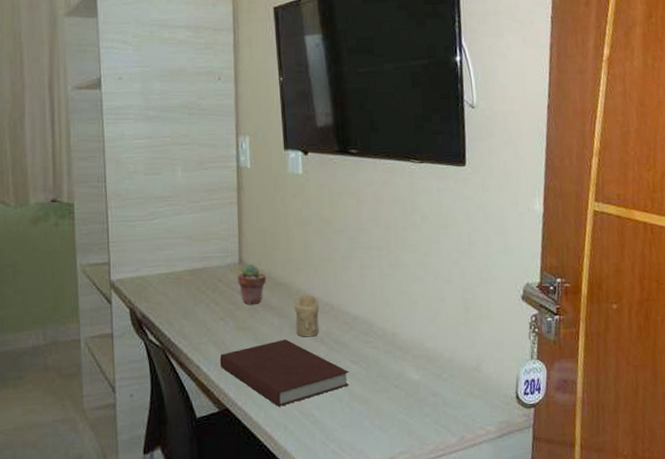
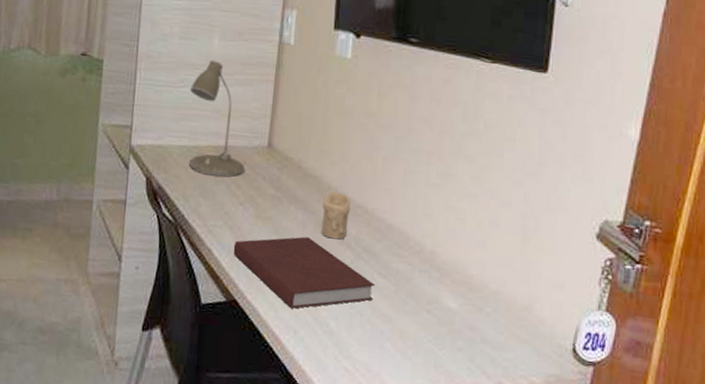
desk lamp: none [160,190,221,298] -> present [188,59,245,177]
potted succulent: present [238,264,267,304] -> none [264,149,296,194]

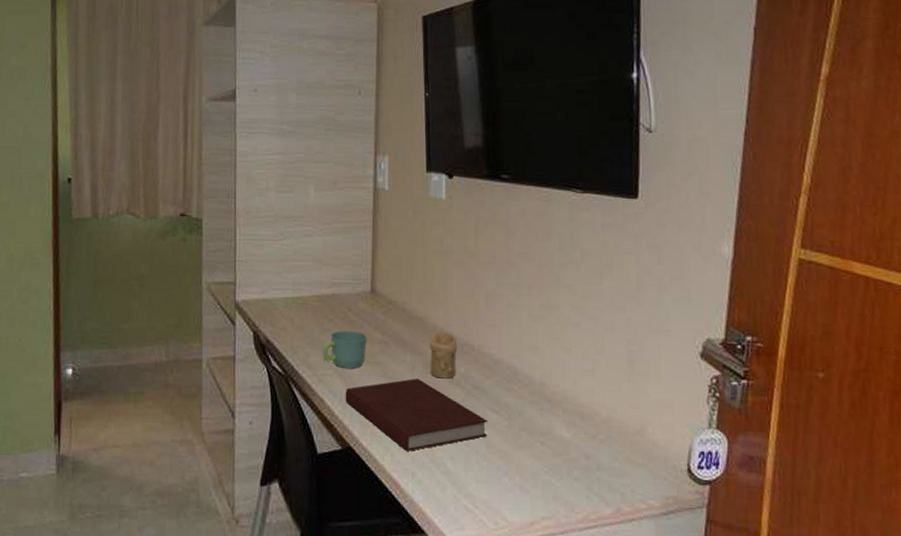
desk lamp: present [188,59,245,177] -> none [289,210,350,325]
mug: none [214,183,261,222] -> present [323,331,367,369]

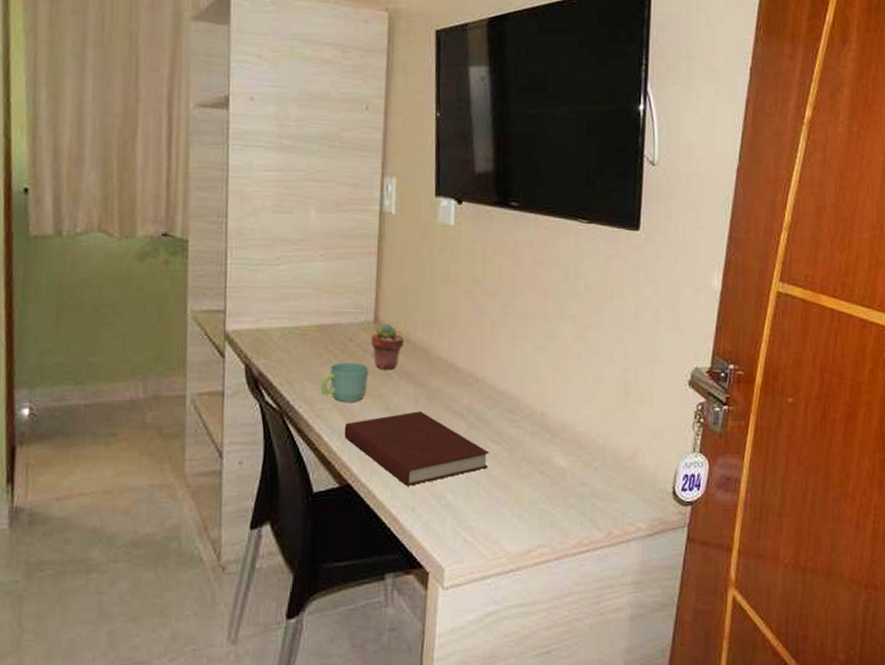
potted succulent: none [369,294,401,337] -> present [371,324,405,369]
candle: present [429,331,458,379] -> none [433,362,462,411]

